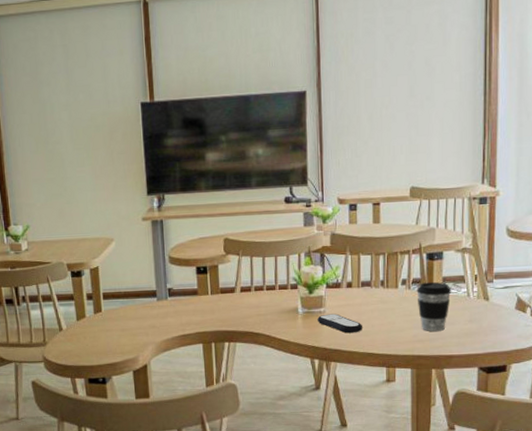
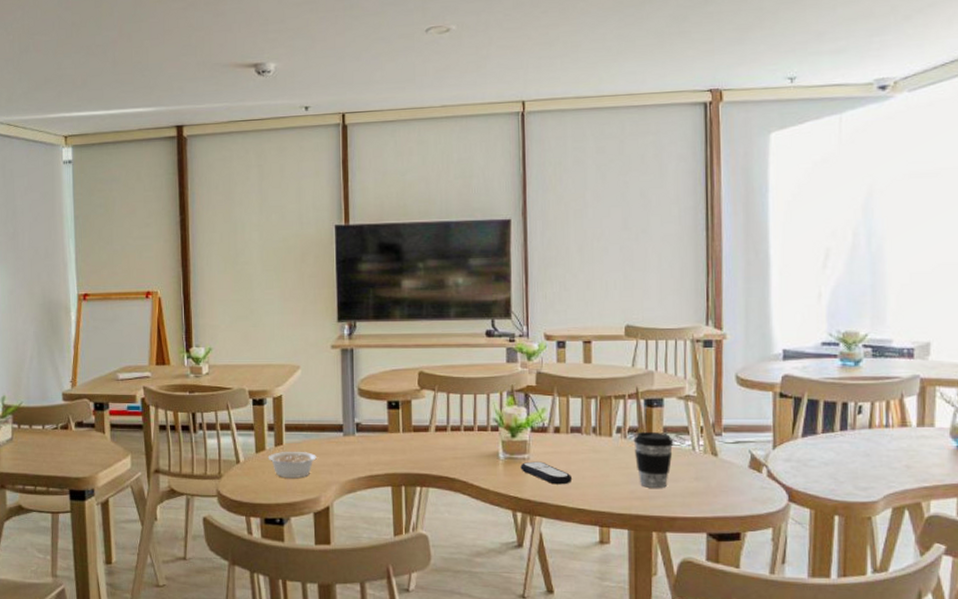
legume: none [88,316,133,341] -> present [268,451,317,478]

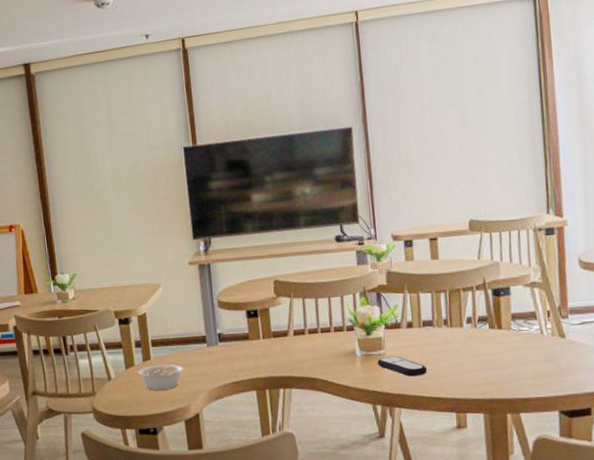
coffee cup: present [633,431,674,489] -> none [483,319,523,374]

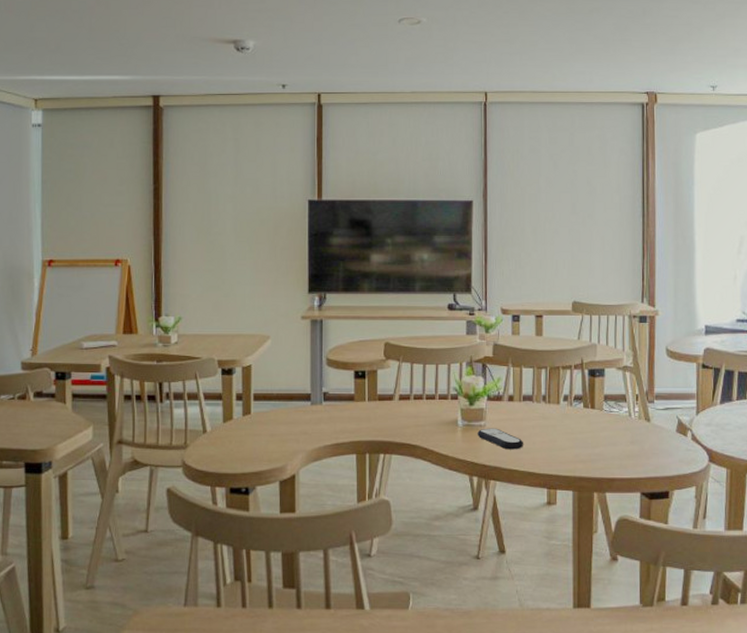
legume: present [137,364,183,390] -> none [235,420,284,447]

